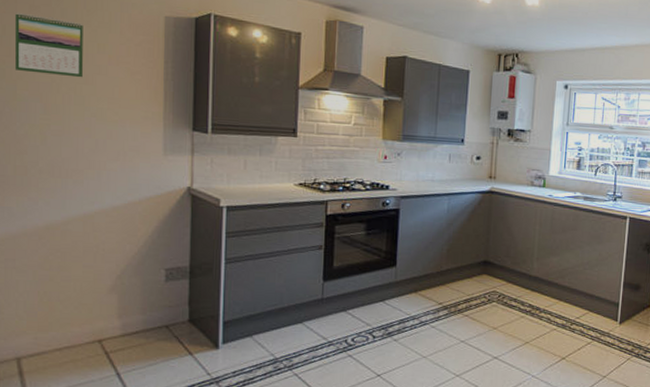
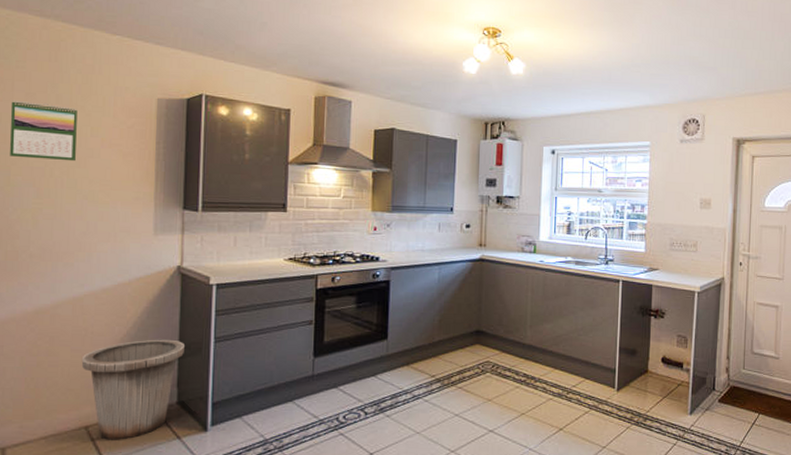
trash can: none [93,258,195,354] -> present [81,339,184,440]

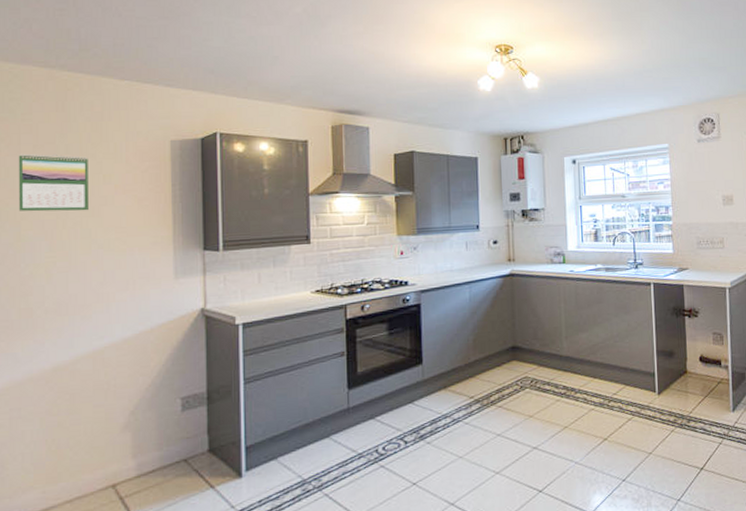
trash can: present [81,339,184,440] -> none [105,385,213,497]

